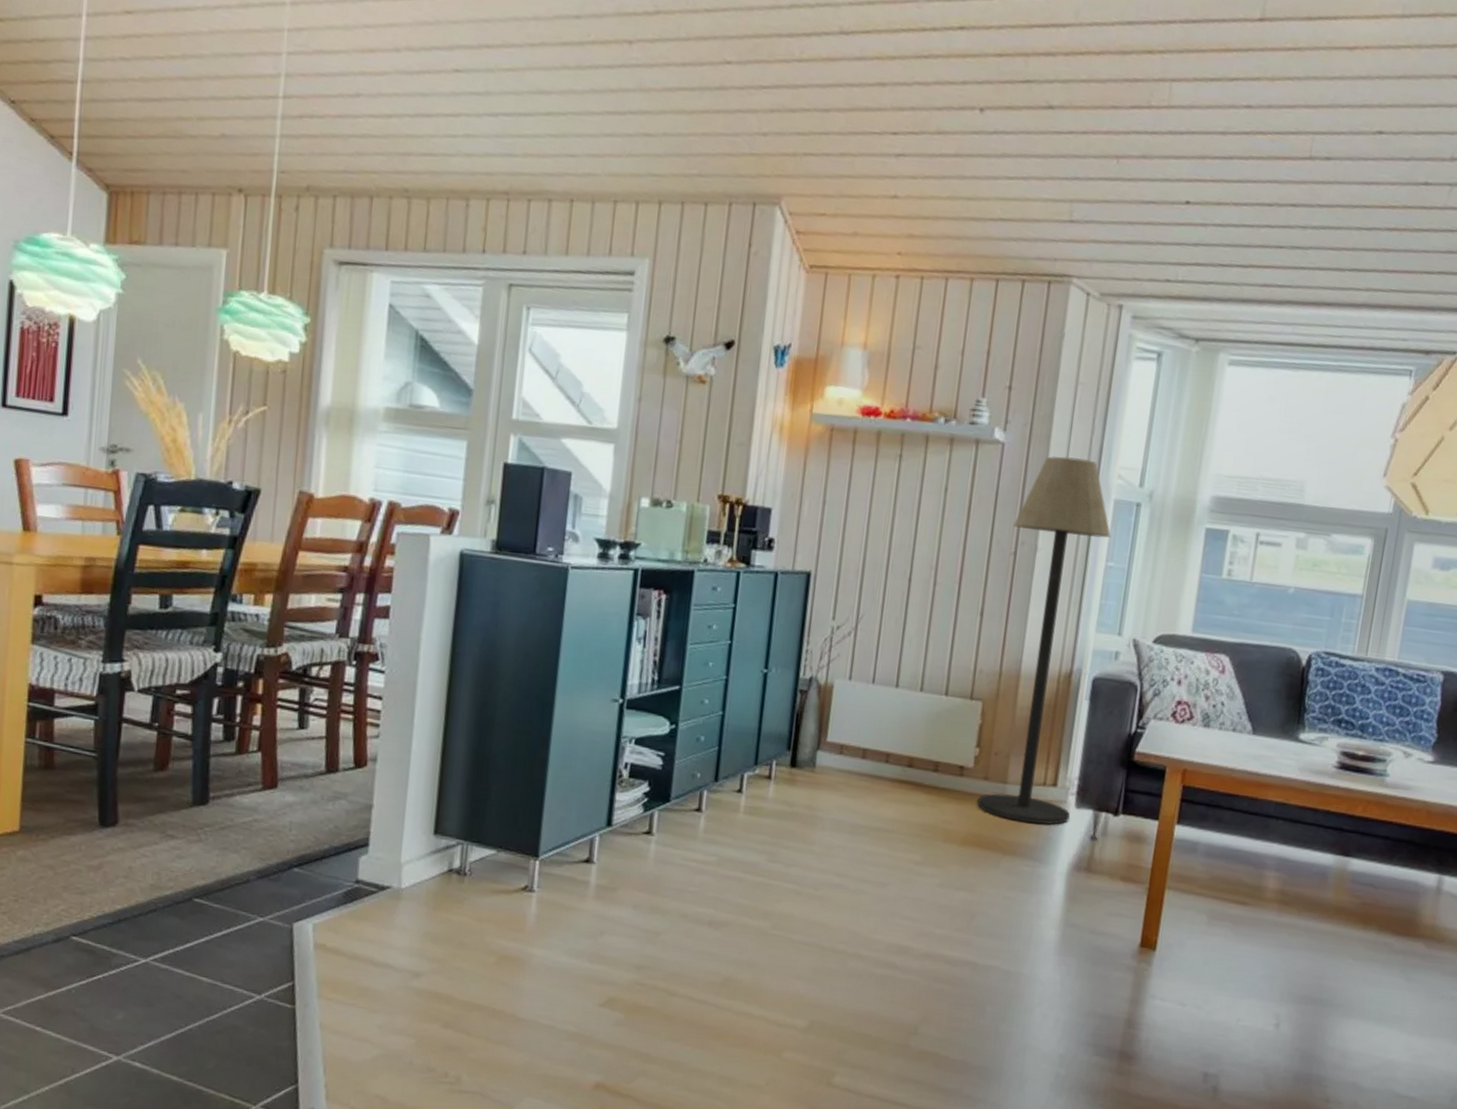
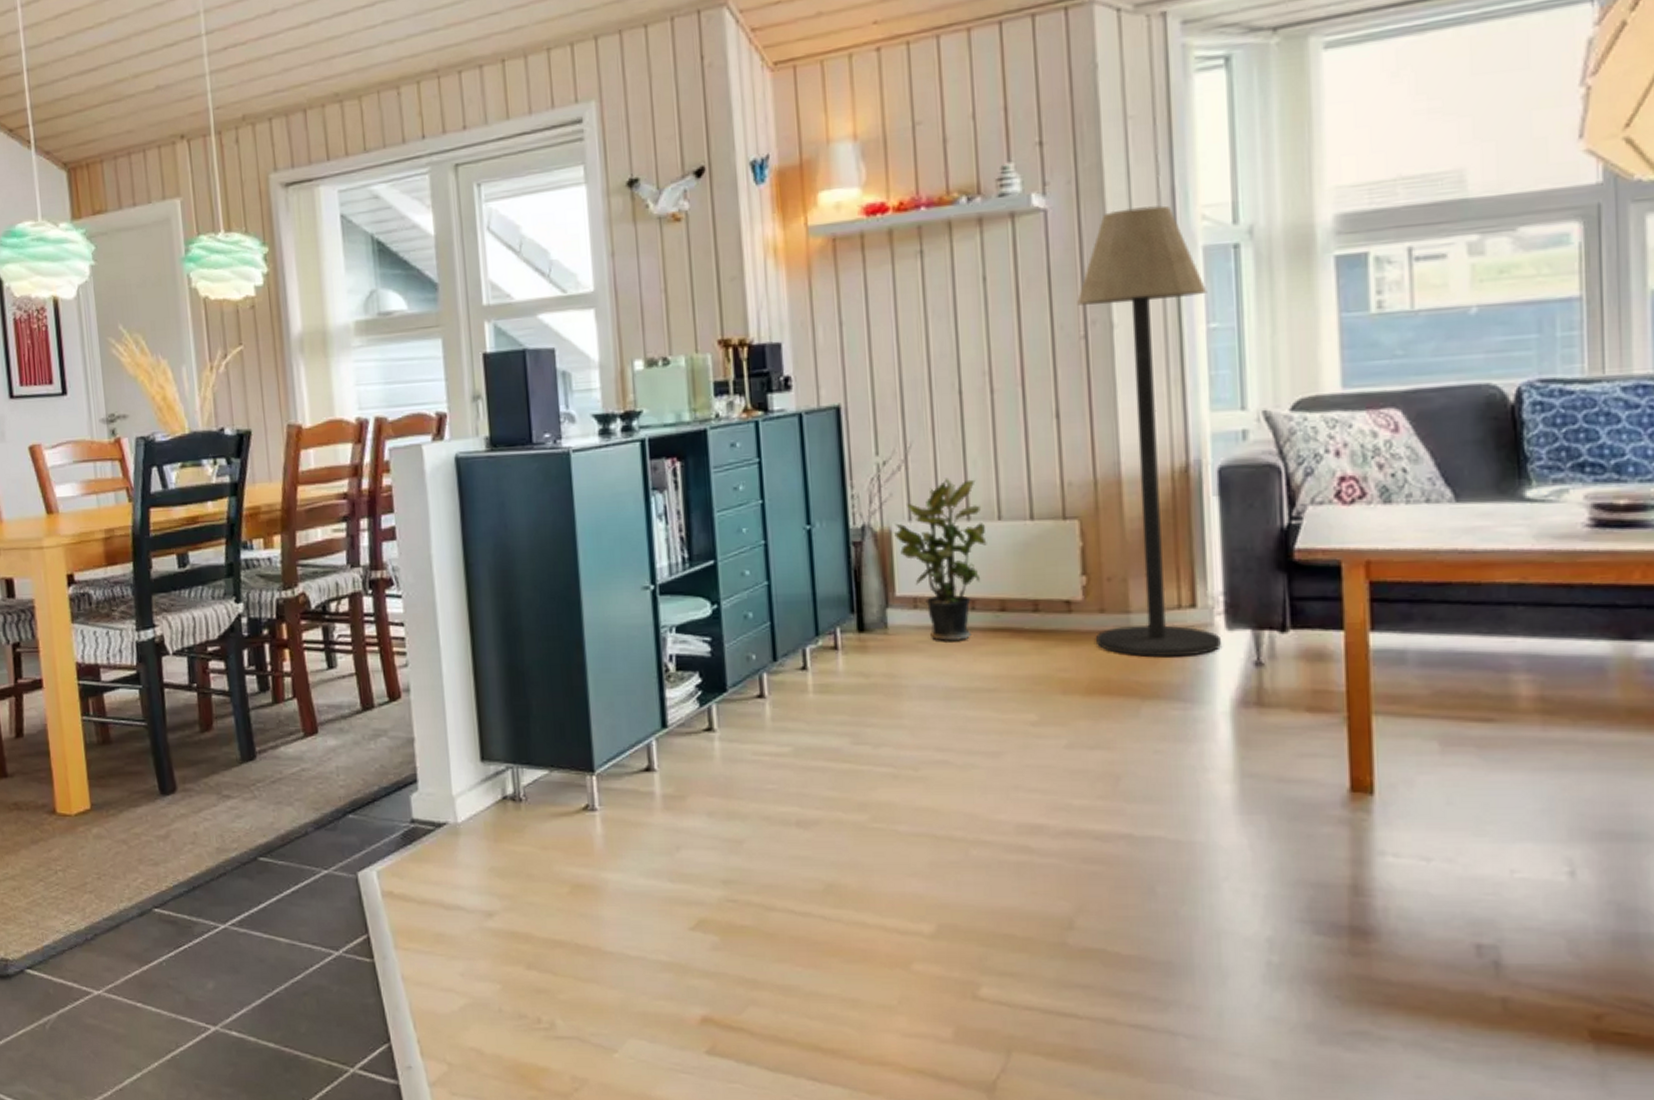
potted plant: none [834,649,910,786] -> present [893,478,987,641]

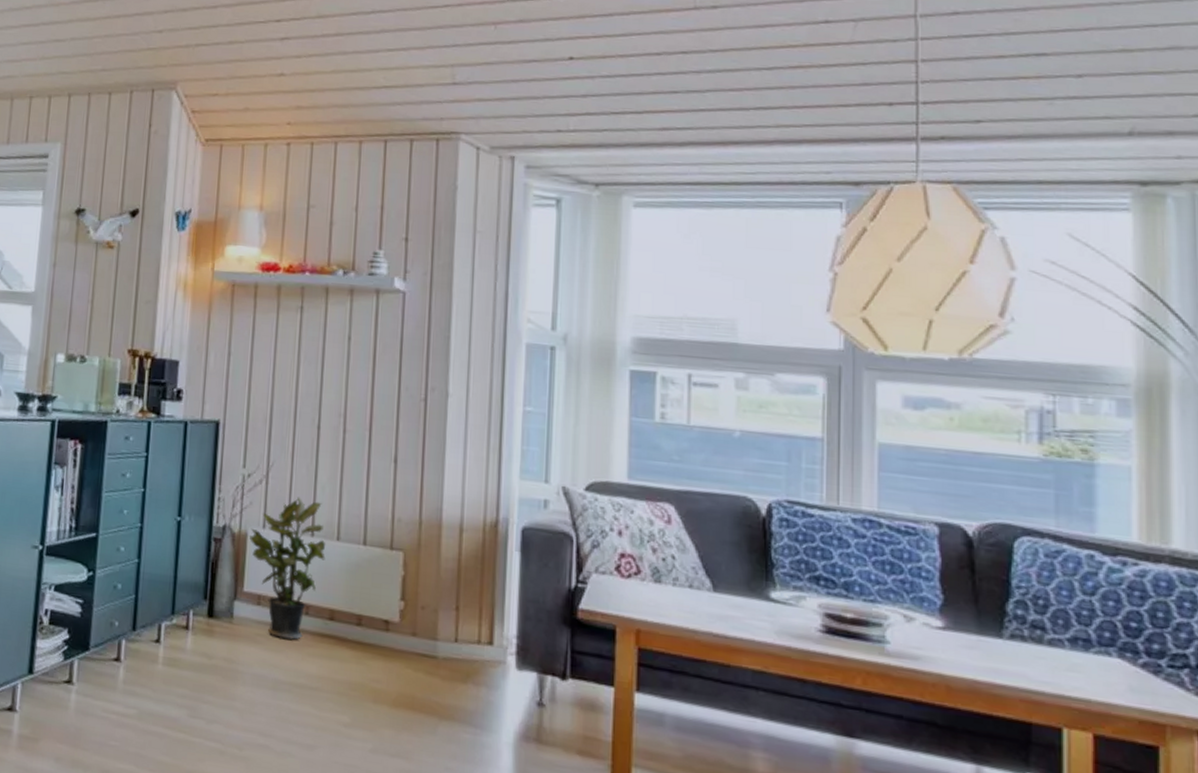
floor lamp: present [1077,205,1221,657] -> none [407,302,526,688]

